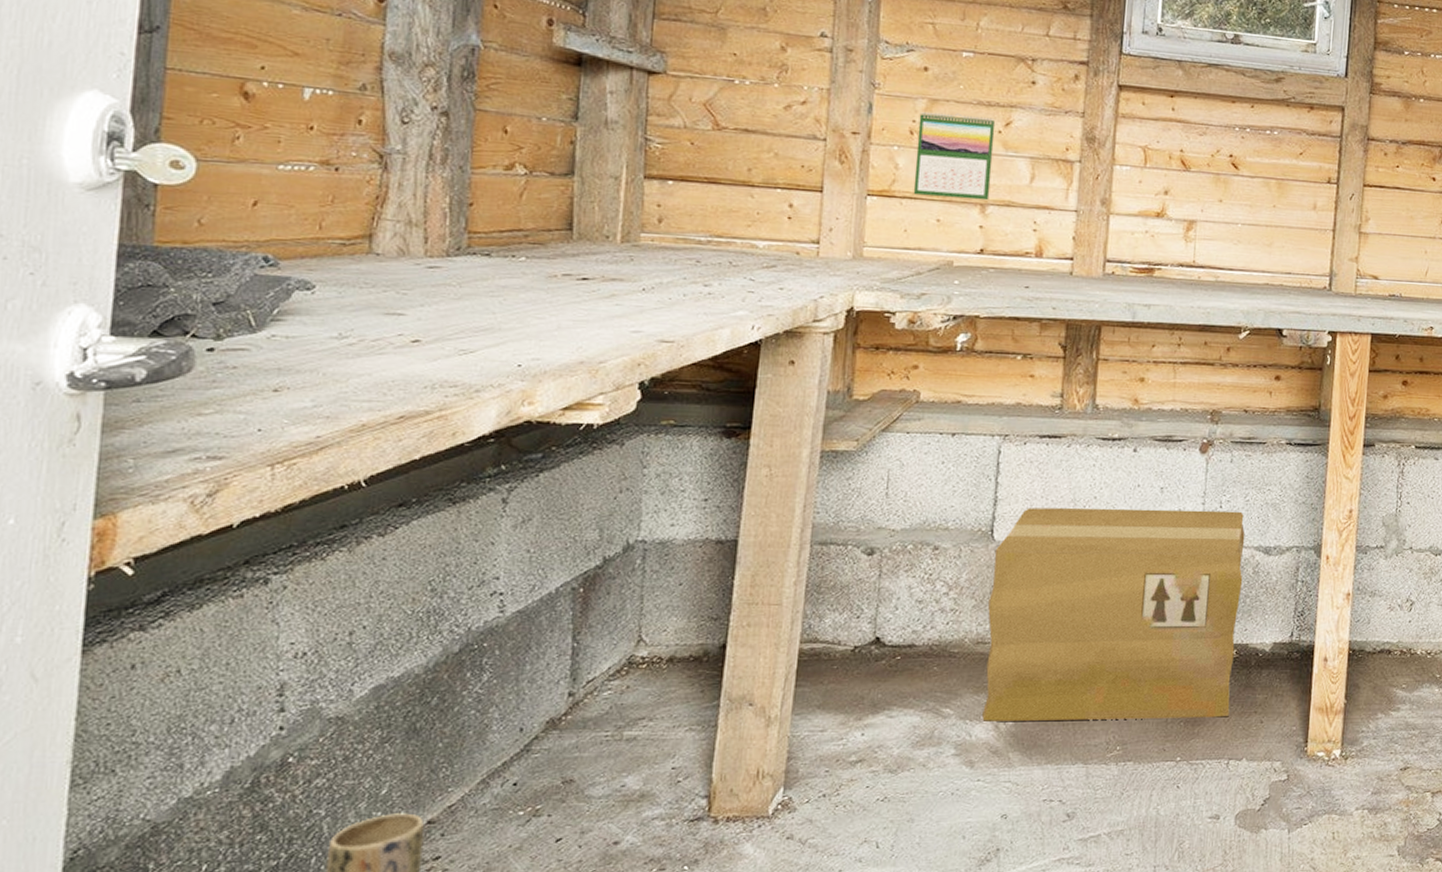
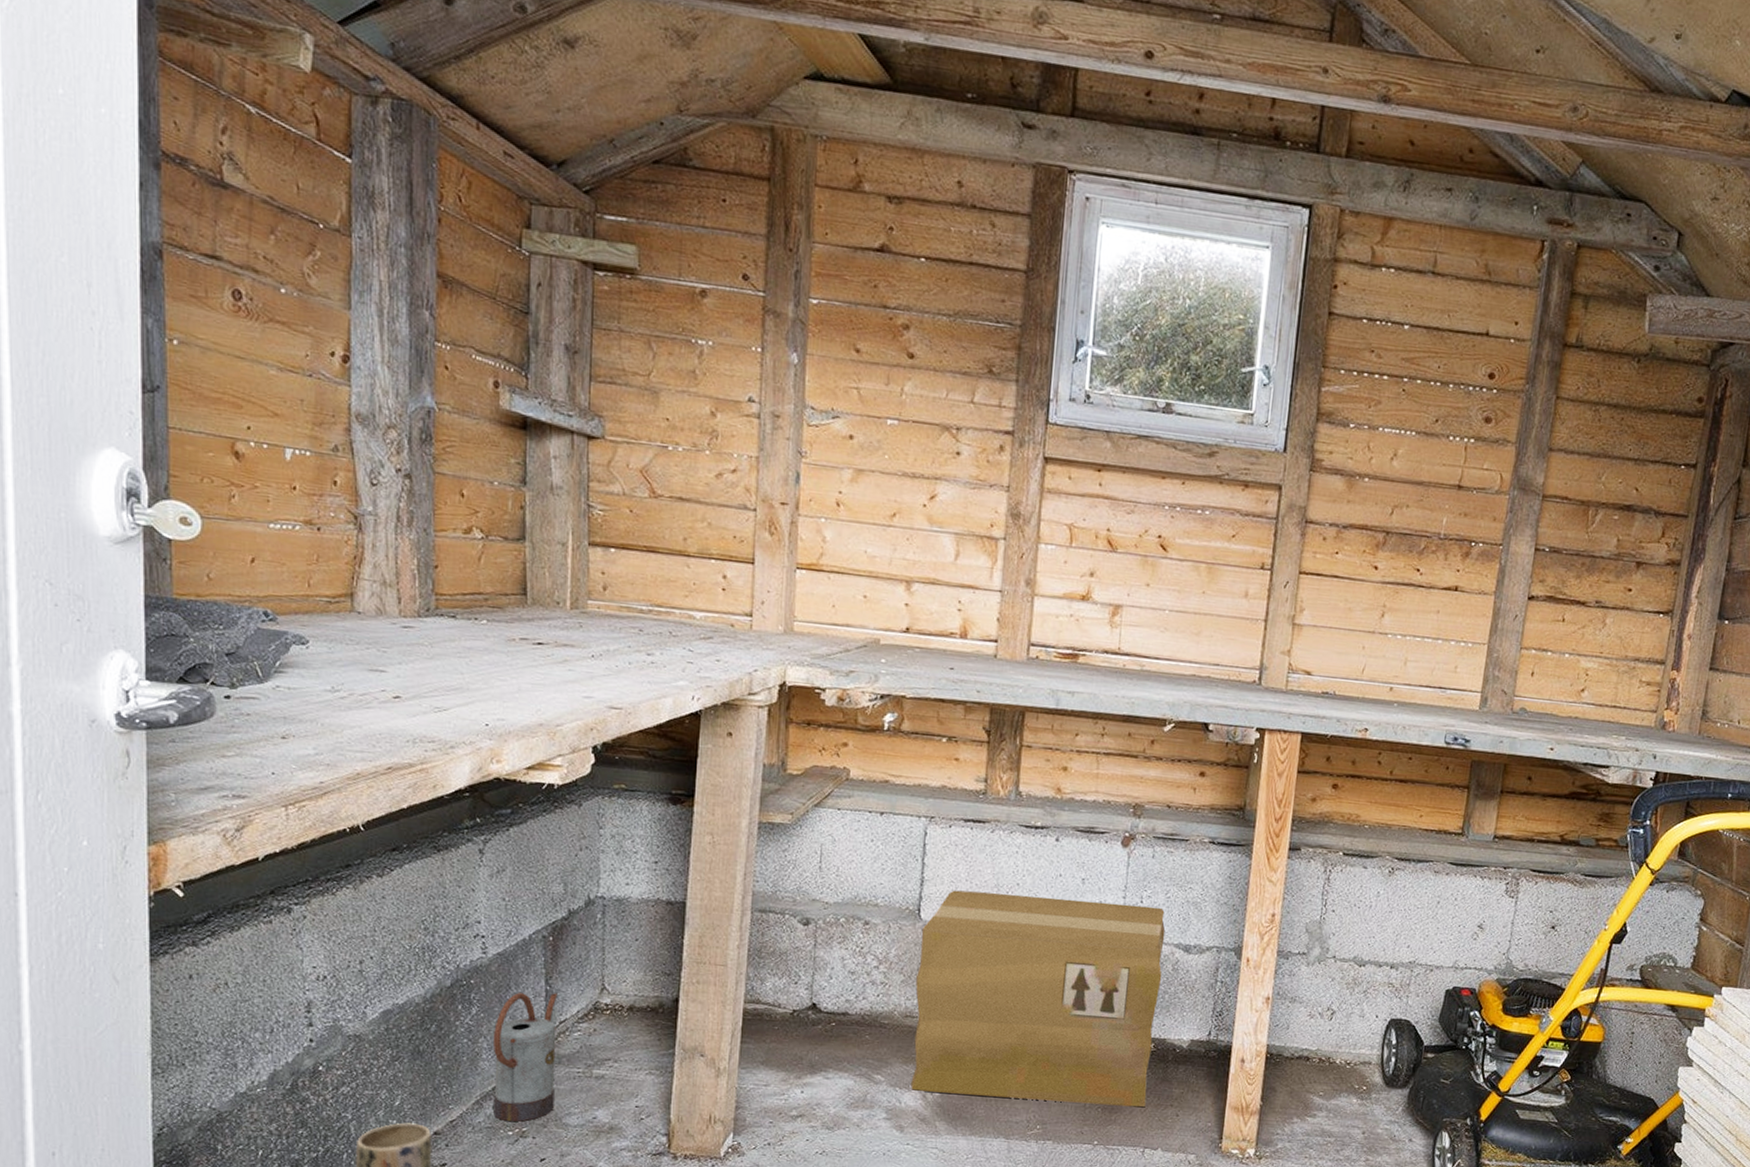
watering can: none [502,650,586,800] -> present [492,993,558,1122]
calendar: present [913,111,996,201] -> none [840,482,921,578]

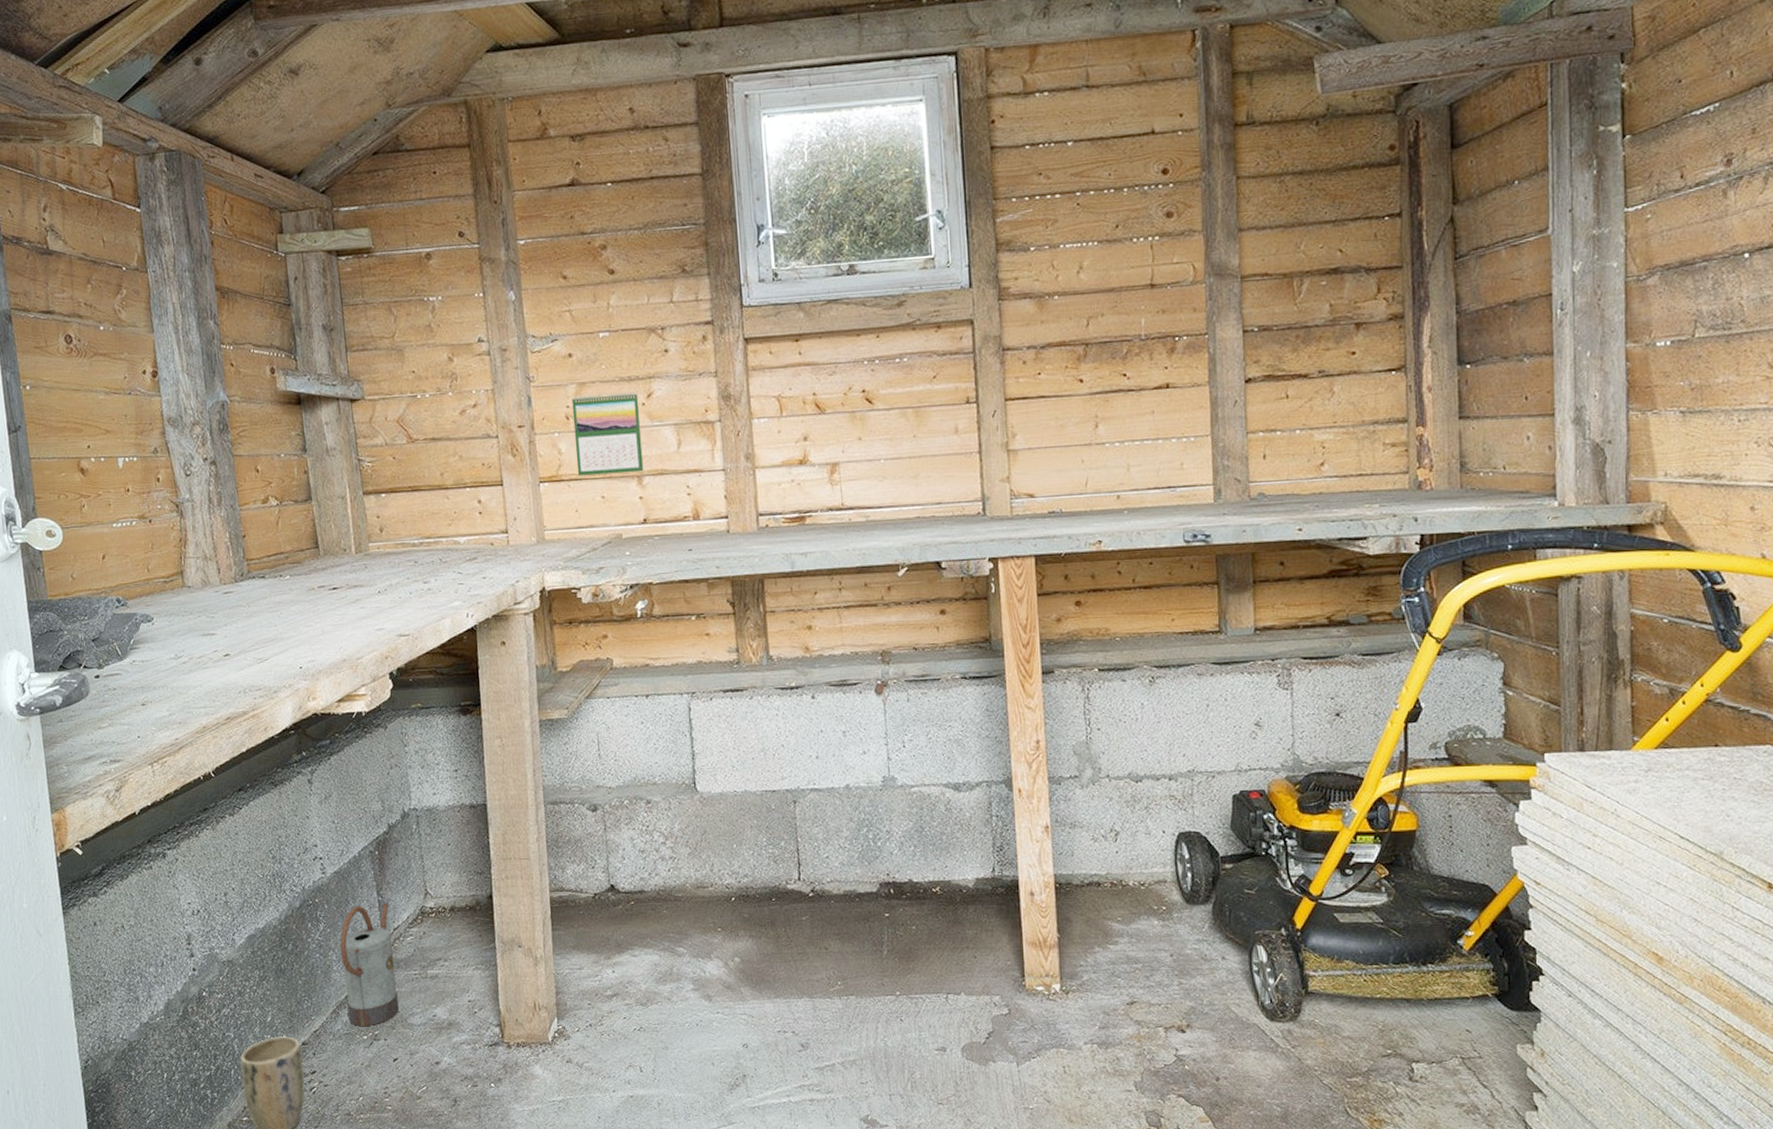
calendar: none [840,482,921,578] -> present [571,391,644,476]
cardboard box: present [911,890,1166,1107] -> none [699,749,941,959]

